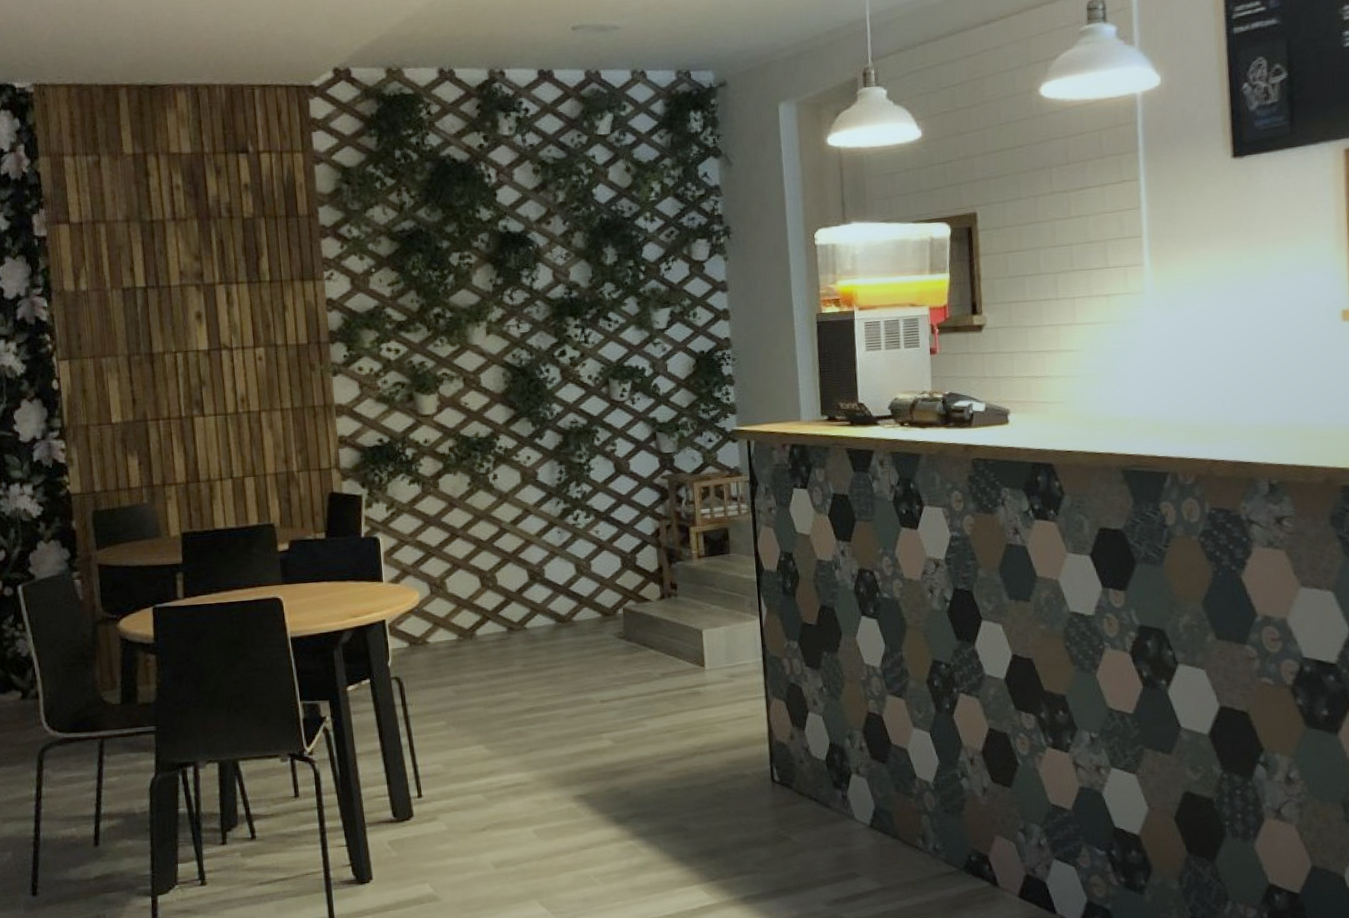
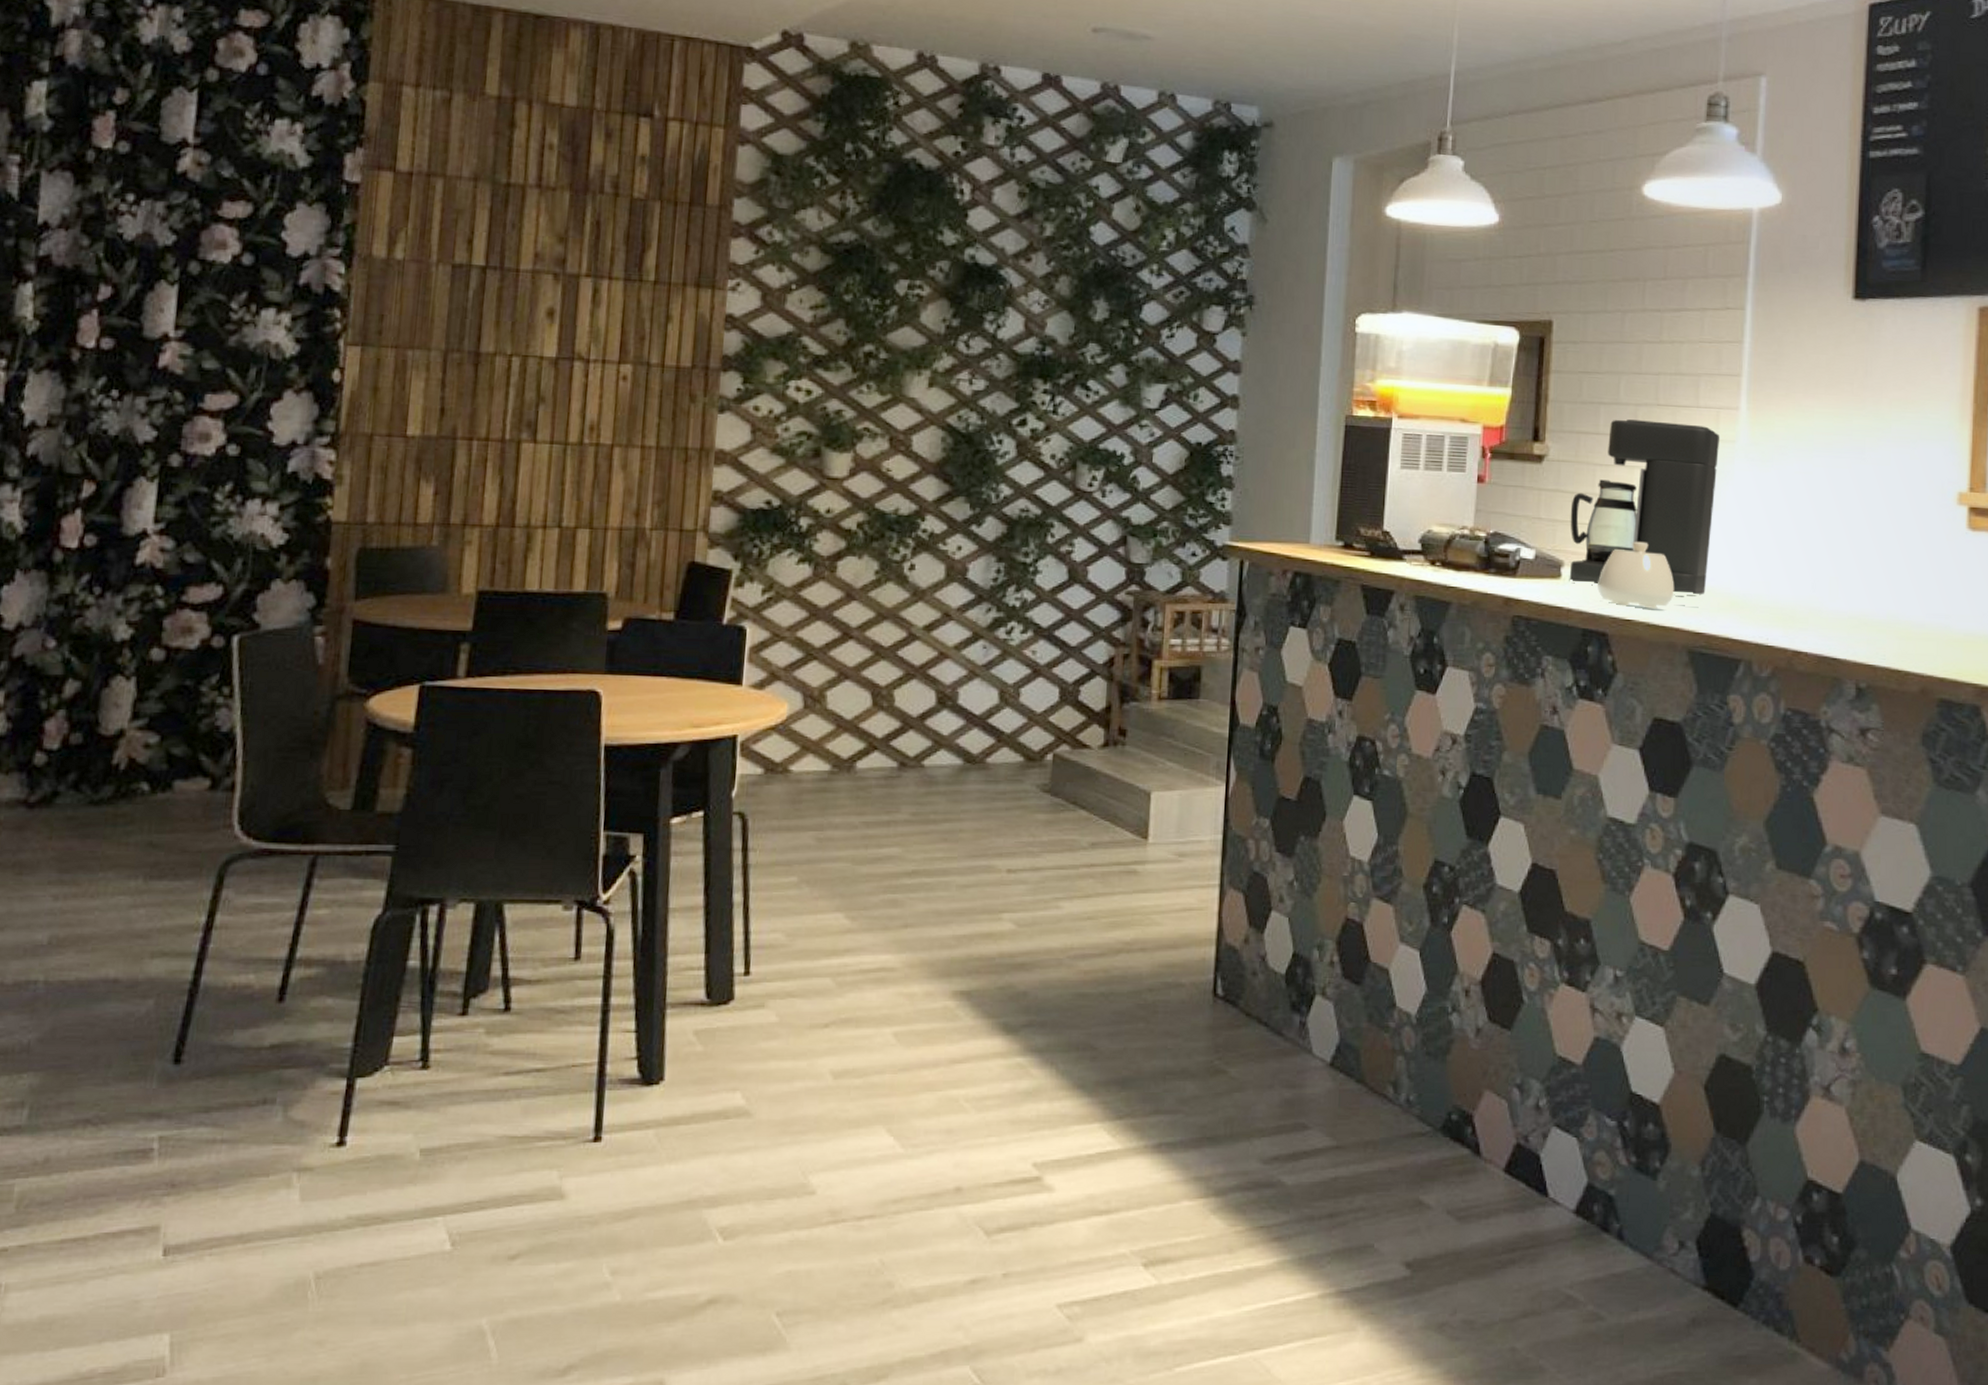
coffee maker: none [1010,283,1131,428] -> present [1569,419,1720,597]
sugar bowl: none [1040,385,1105,441] -> present [1598,541,1674,609]

